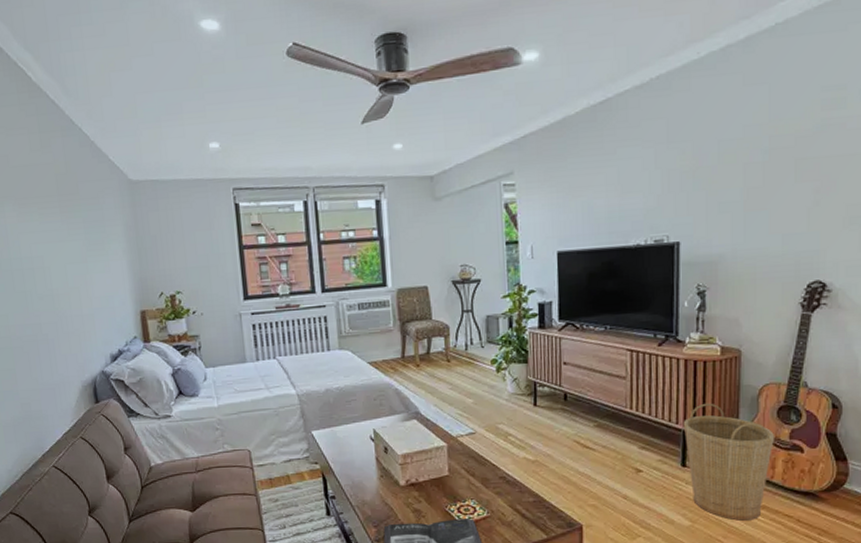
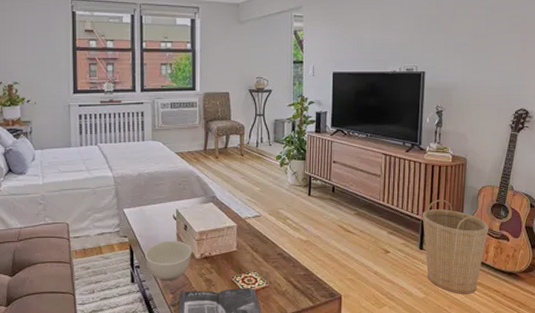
bowl: none [339,465,395,514] -> present [144,240,192,282]

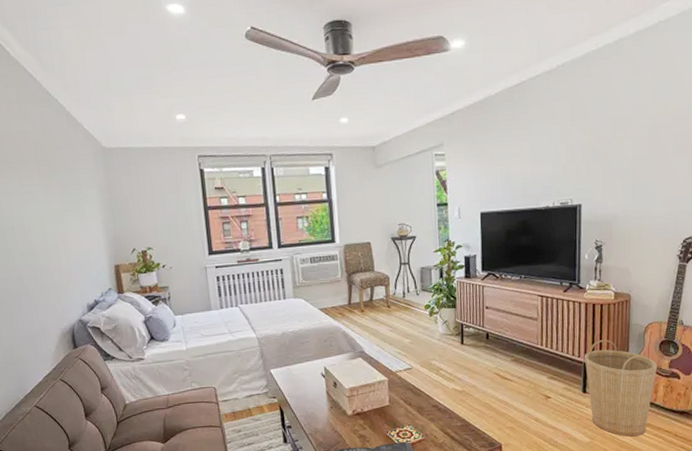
bowl: present [144,240,192,282] -> none [295,398,344,440]

